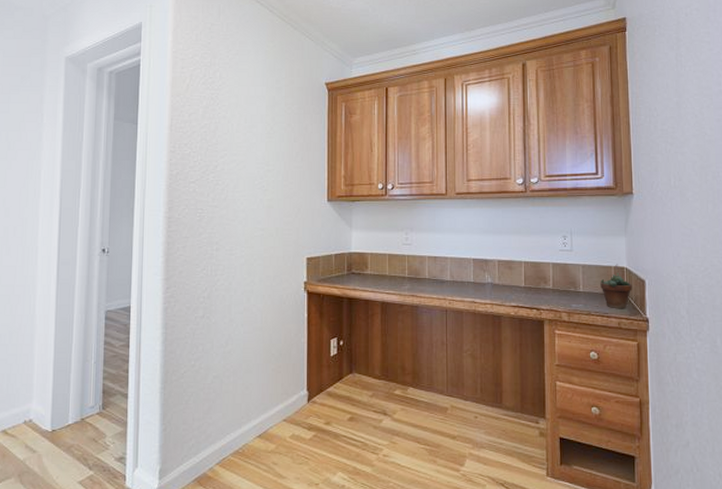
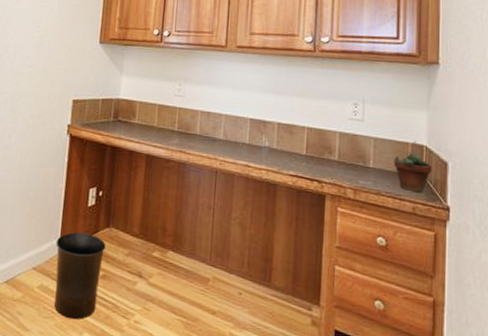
waste bin: none [303,381,351,461] -> present [54,232,106,319]

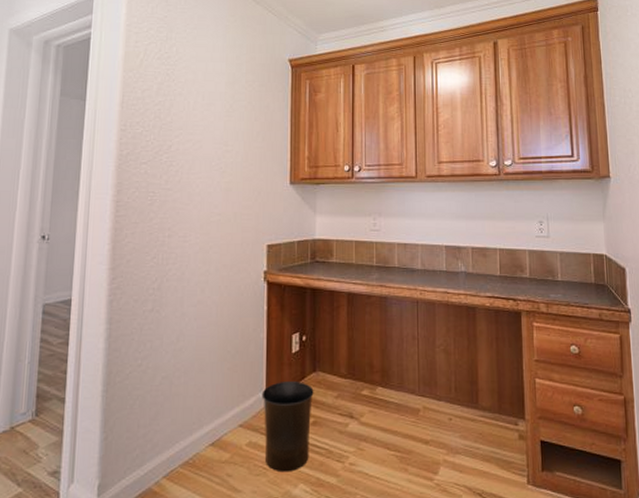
succulent plant: present [394,140,432,193] -> none [579,251,613,300]

